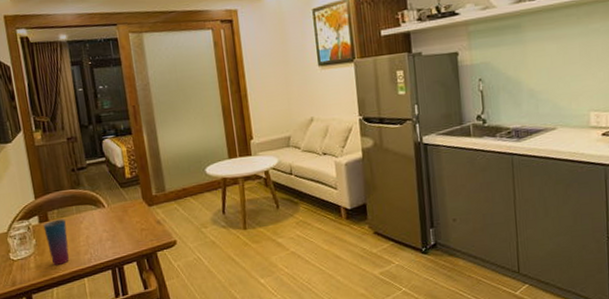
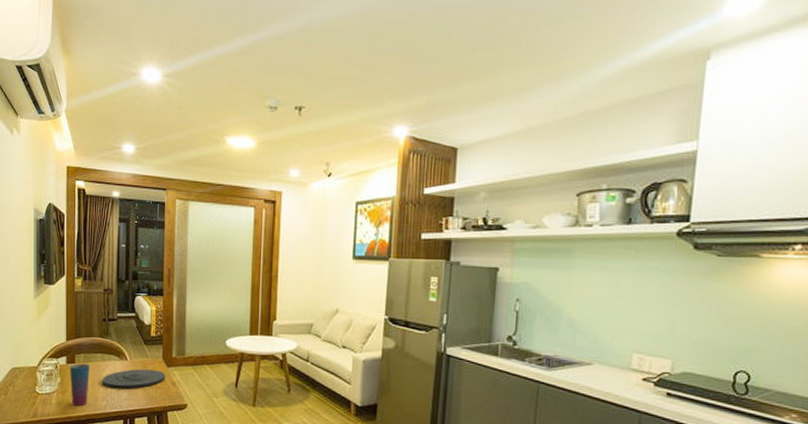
plate: none [81,211,150,240] -> present [102,369,166,389]

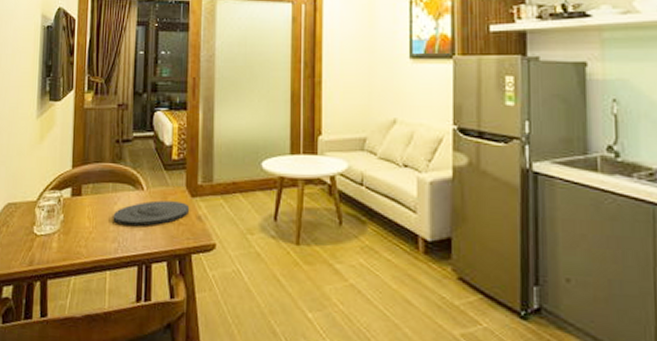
cup: present [69,363,90,406] -> none [74,195,99,250]

